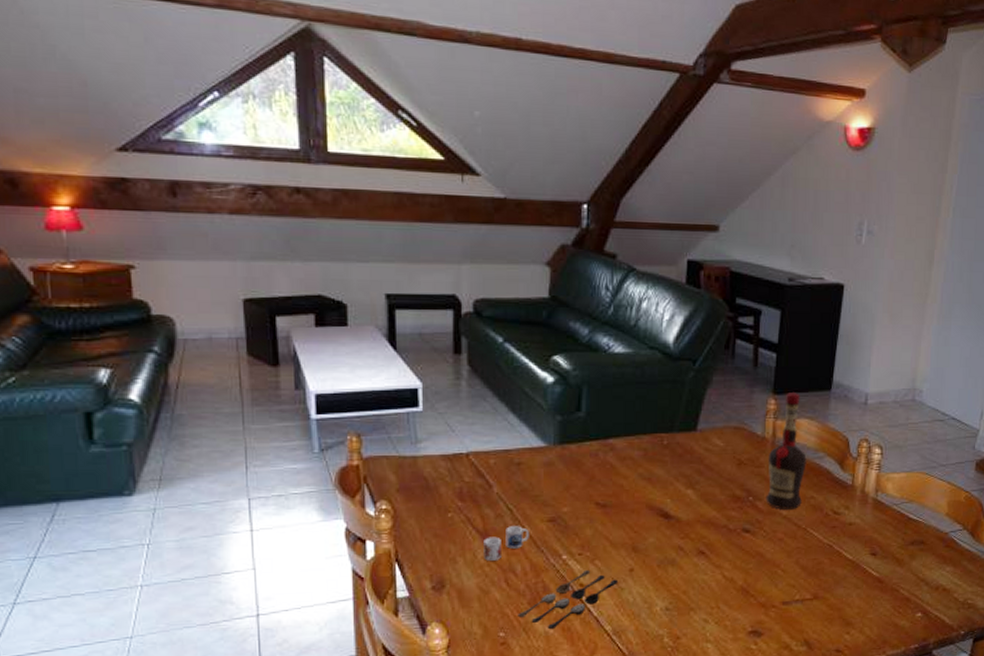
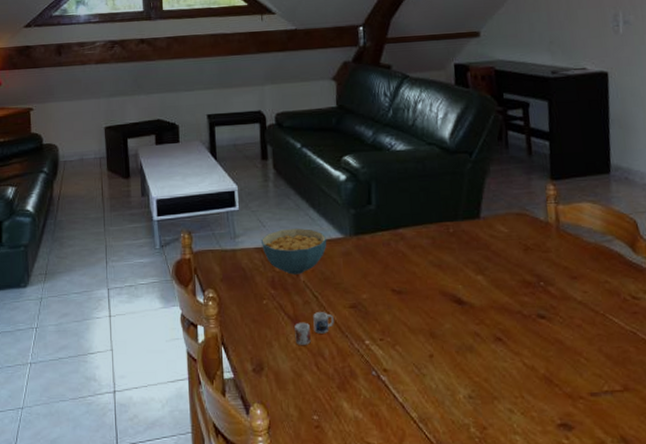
cereal bowl: none [448,434,527,486] -> present [260,228,327,275]
spoon: present [518,569,619,630] -> none [329,354,420,415]
liquor: present [765,393,807,510] -> none [554,177,596,295]

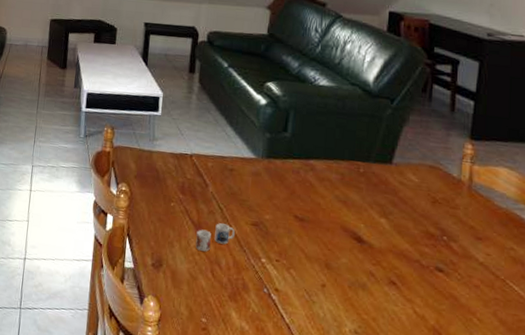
cereal bowl: present [260,228,327,275] -> none [177,140,240,185]

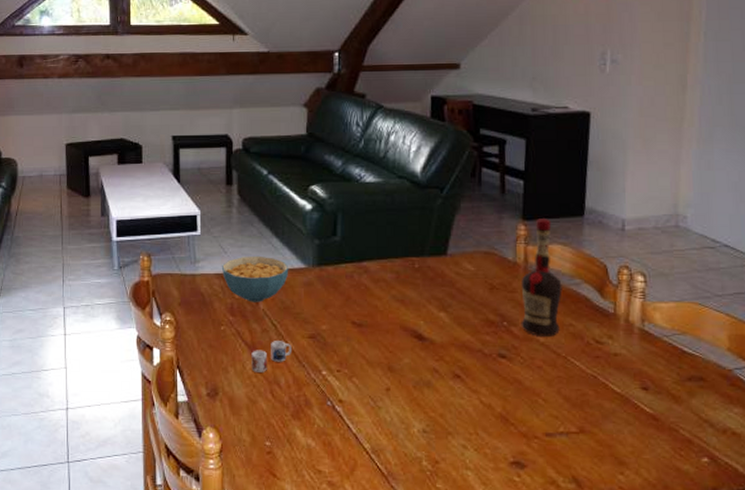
cereal bowl: none [177,140,240,185] -> present [221,255,289,302]
liquor: none [461,140,506,258] -> present [521,219,562,336]

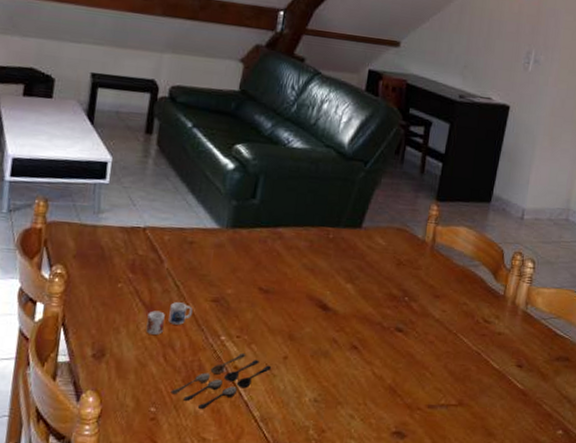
cereal bowl: present [221,255,289,302] -> none [127,211,201,261]
spoon: none [282,386,376,443] -> present [171,352,272,410]
liquor: present [521,219,562,336] -> none [420,201,463,314]

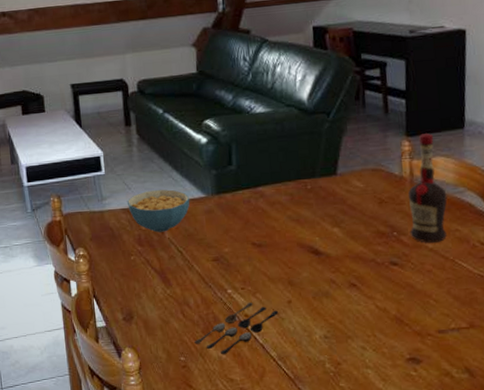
cereal bowl: none [127,211,201,261] -> present [126,189,190,233]
mug: present [146,302,193,335] -> none [161,265,198,296]
liquor: none [420,201,463,314] -> present [408,133,448,243]

